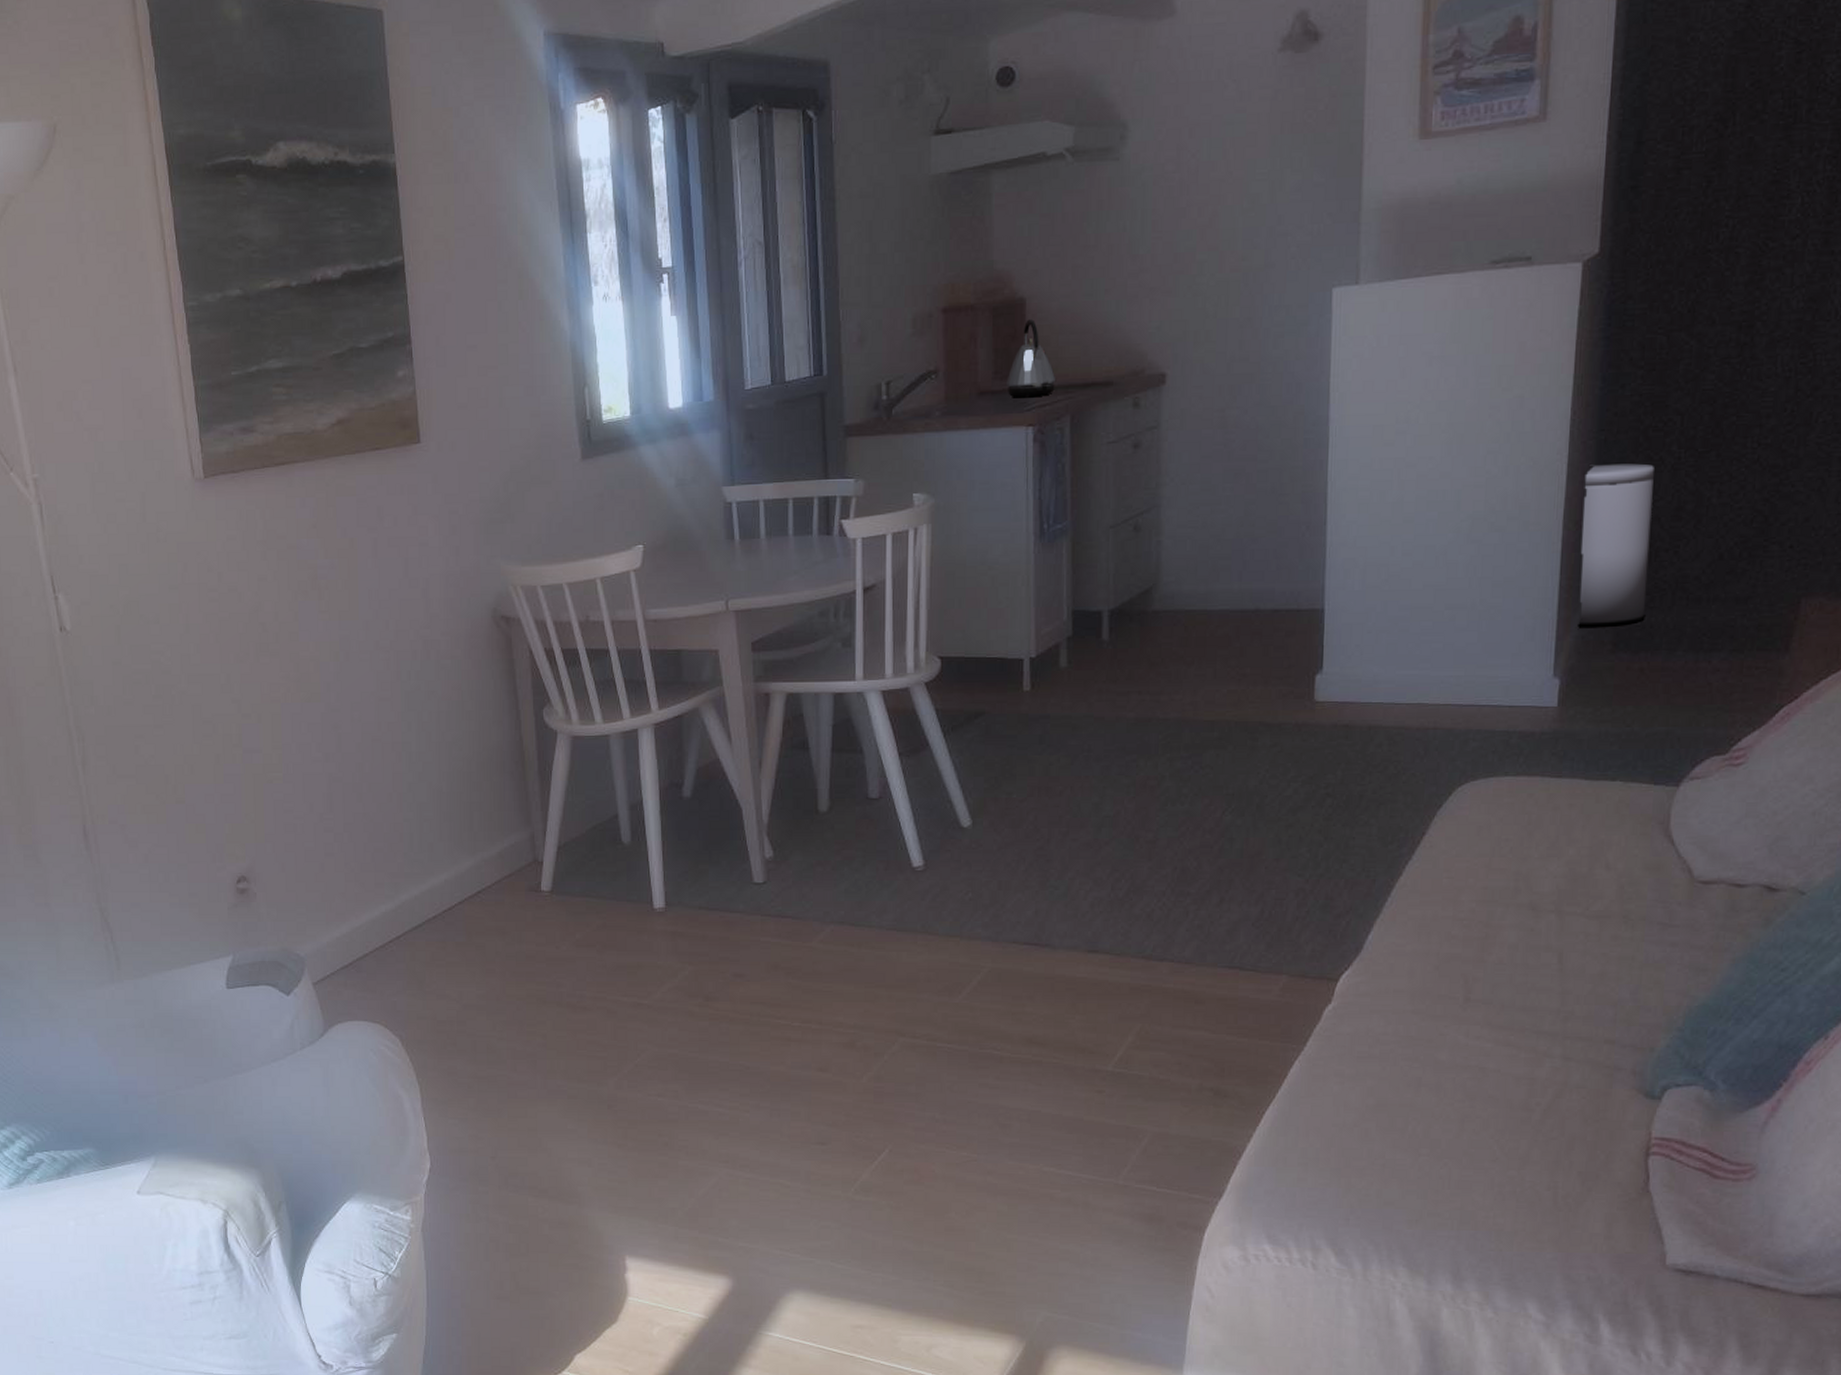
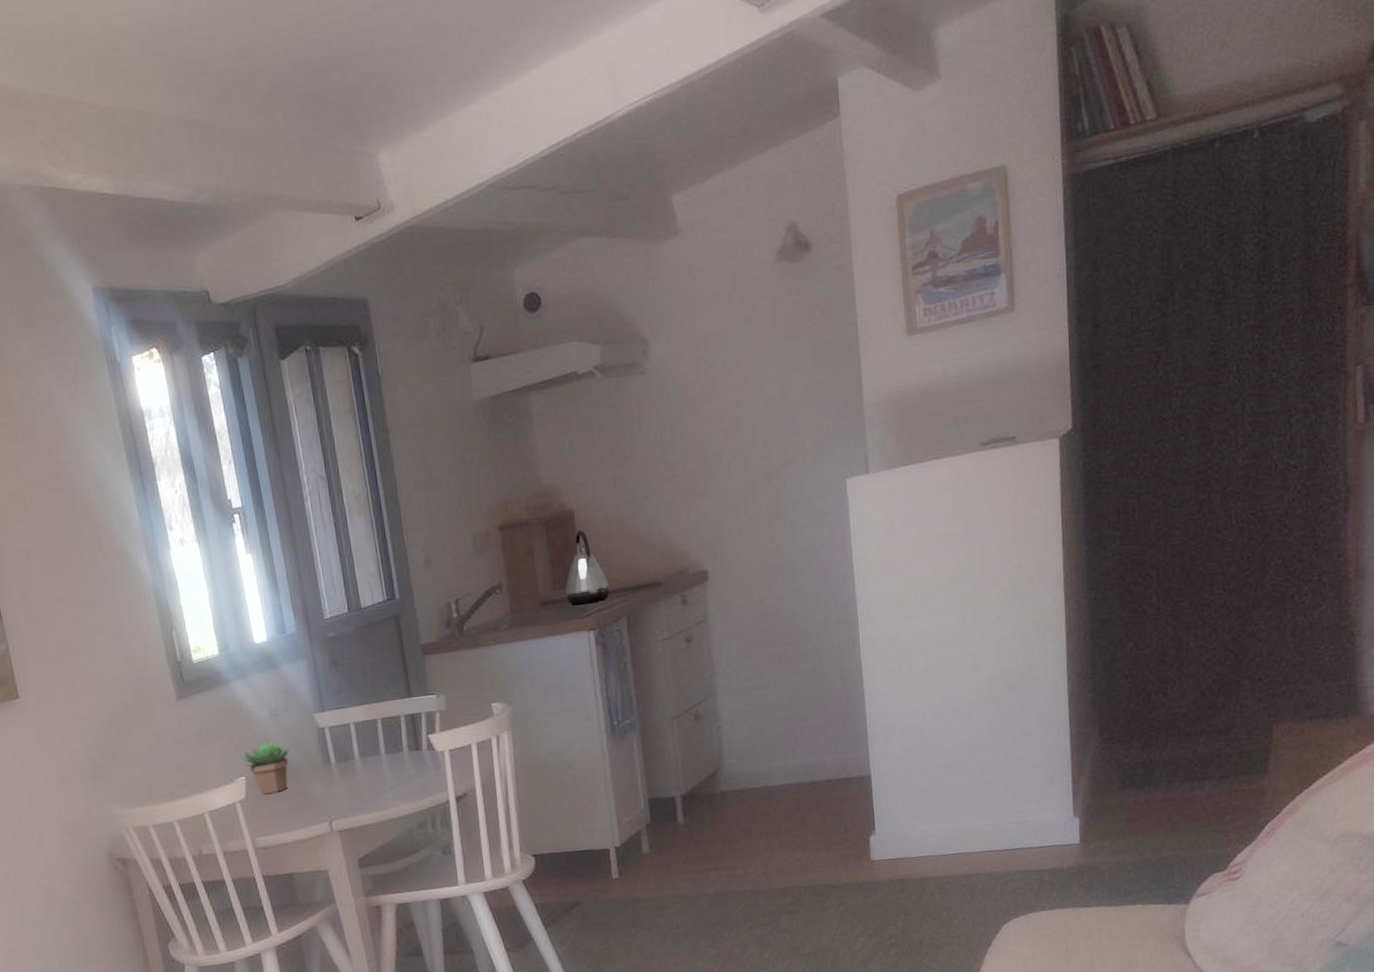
succulent plant: none [642,512,693,566] -> present [242,741,290,795]
pedal bin: present [1576,463,1654,629] -> none [1081,616,1145,771]

